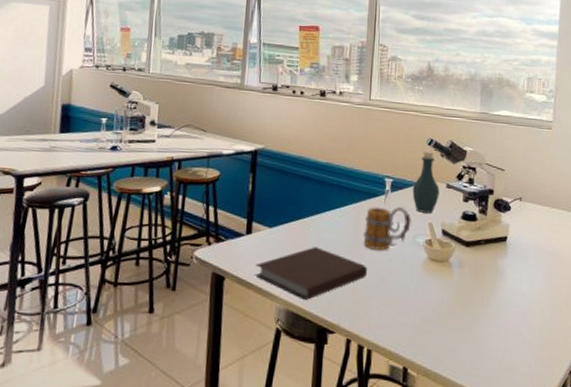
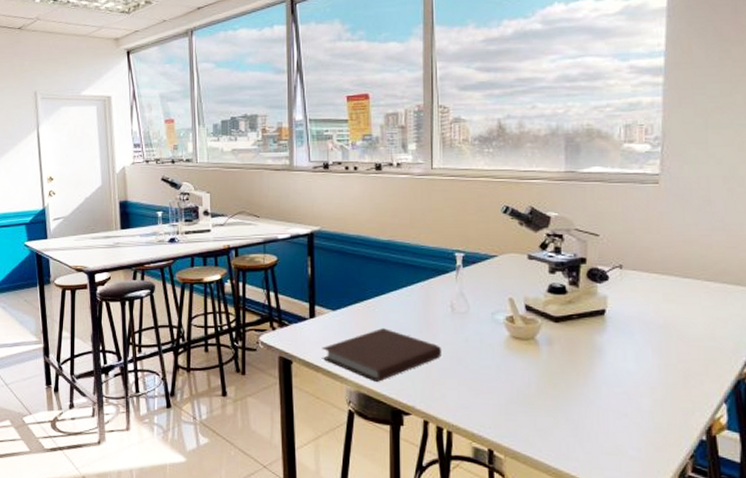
mug: present [363,206,412,251] -> none [435,282,489,330]
bottle: present [412,150,440,213] -> none [487,219,520,288]

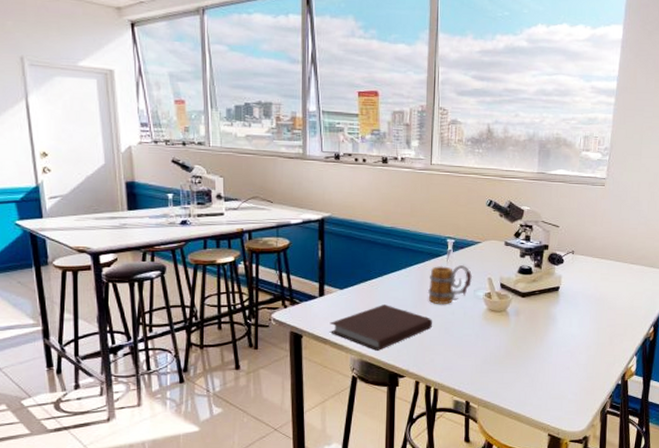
mug: none [435,282,489,330] -> present [428,264,473,305]

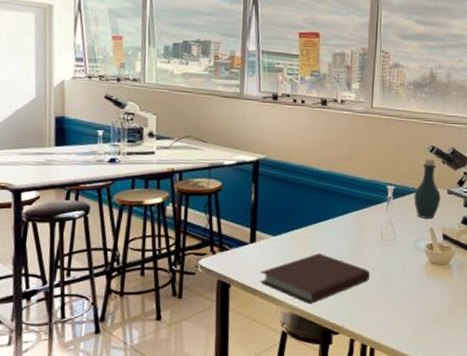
mug: present [428,264,473,305] -> none [366,212,414,256]
bottle: none [473,211,498,269] -> present [414,157,441,219]

